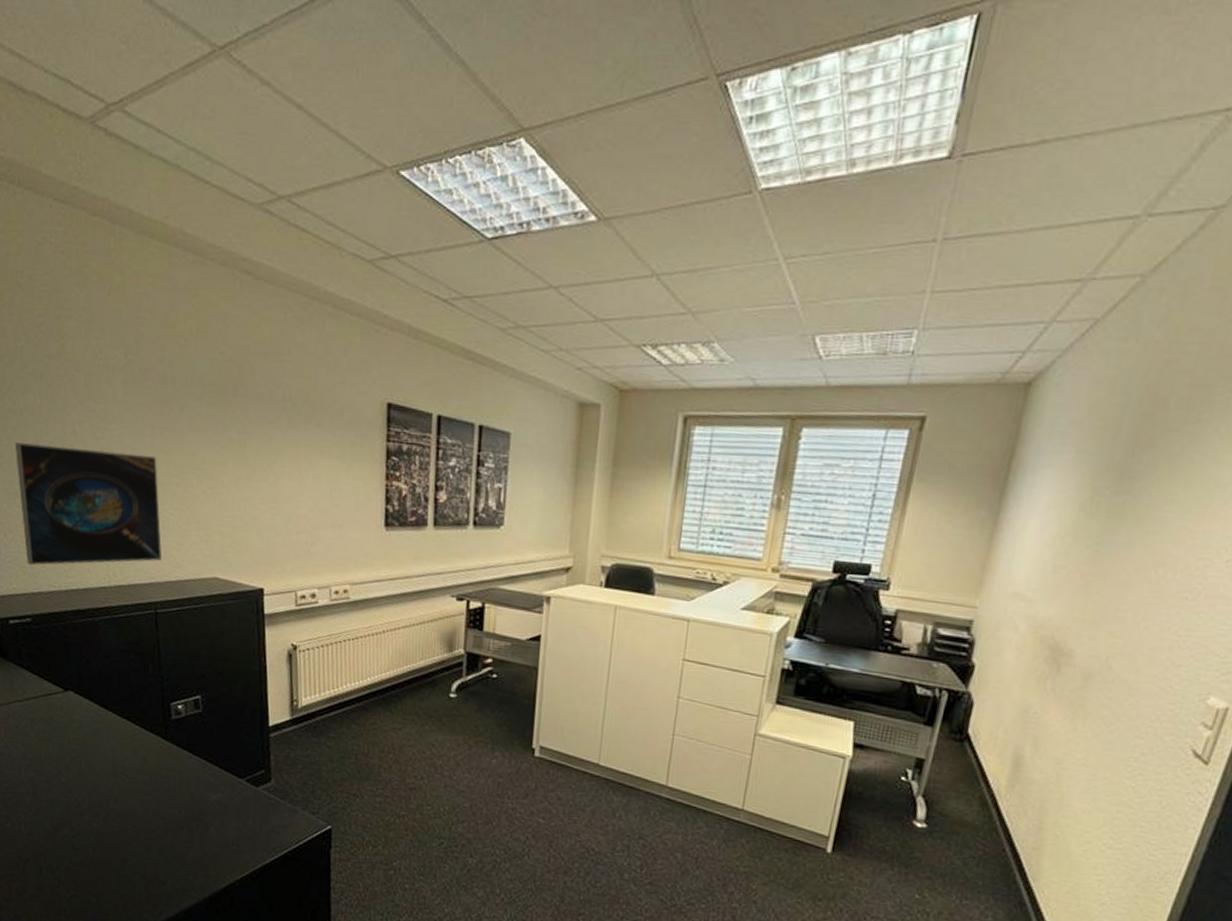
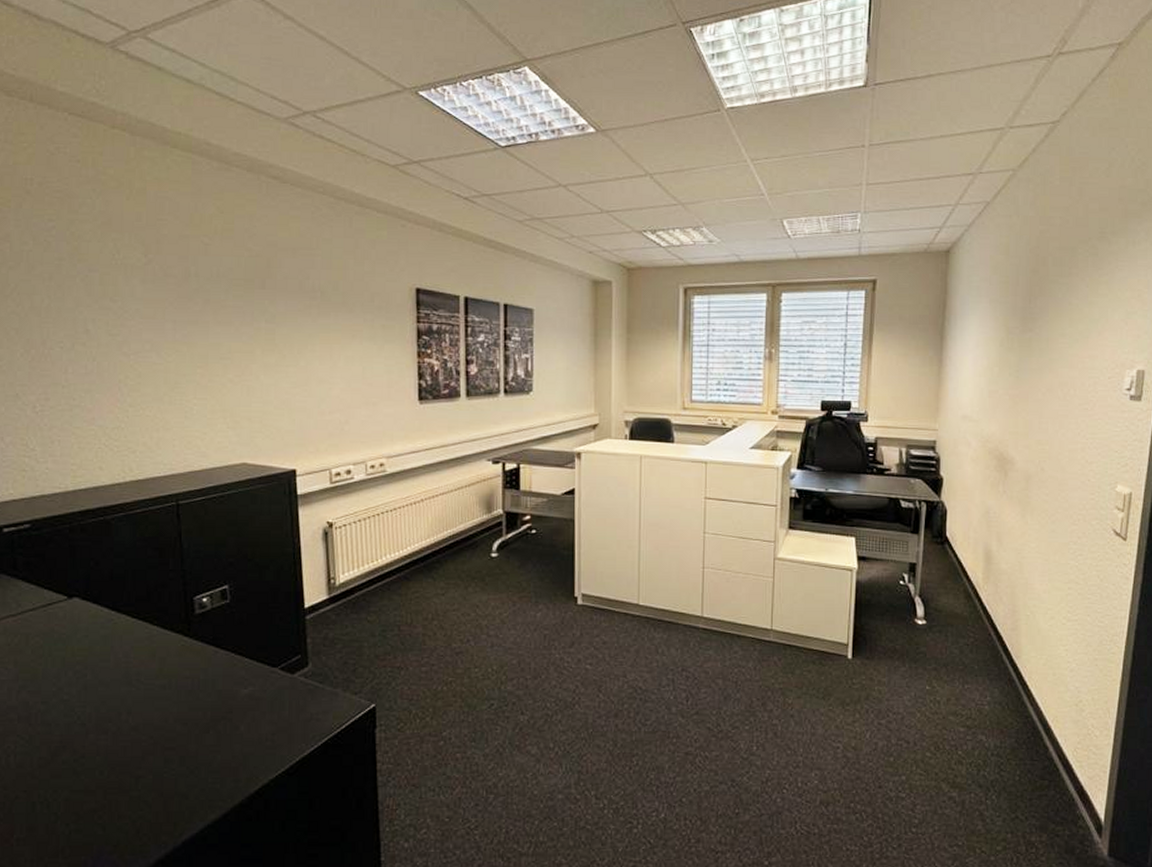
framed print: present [14,442,162,566] -> none [16,343,184,469]

